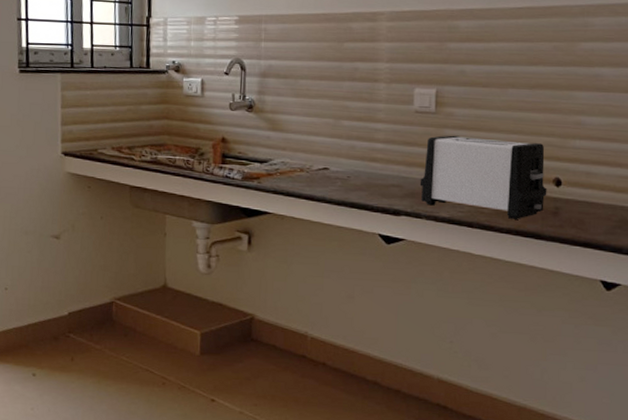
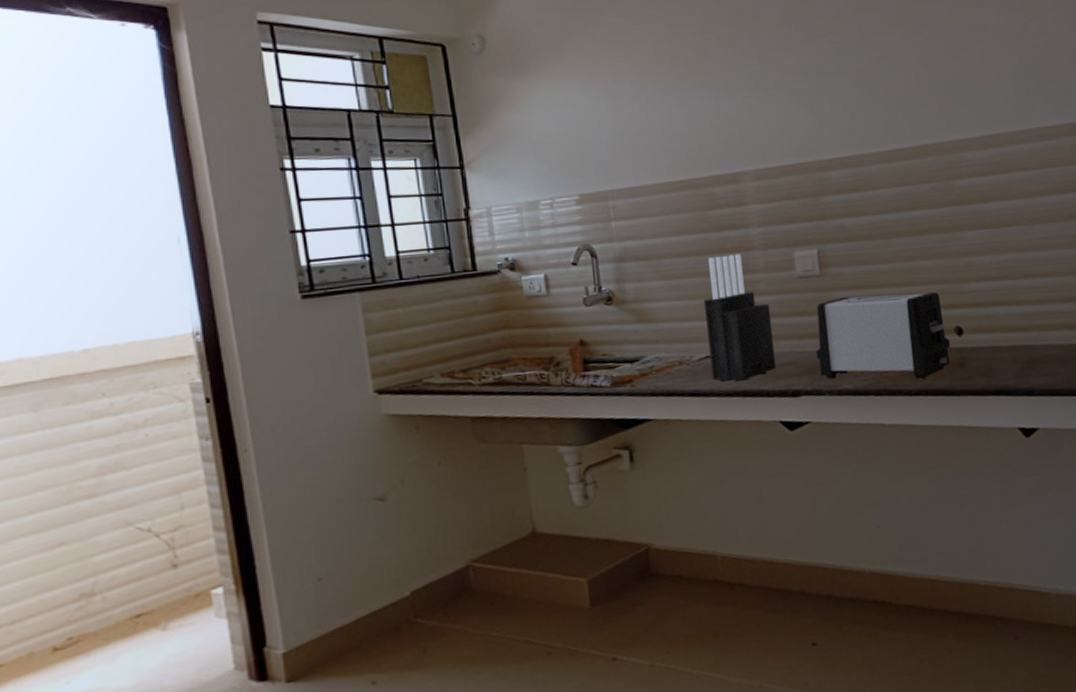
knife block: none [326,83,386,194] -> present [703,254,777,381]

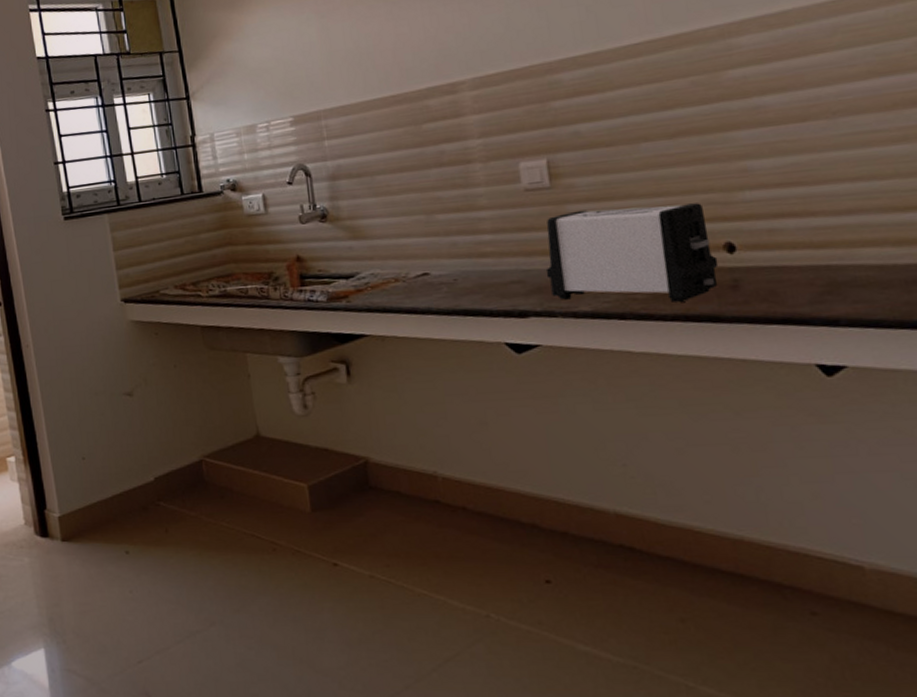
knife block: present [703,254,777,381] -> none [419,167,501,299]

